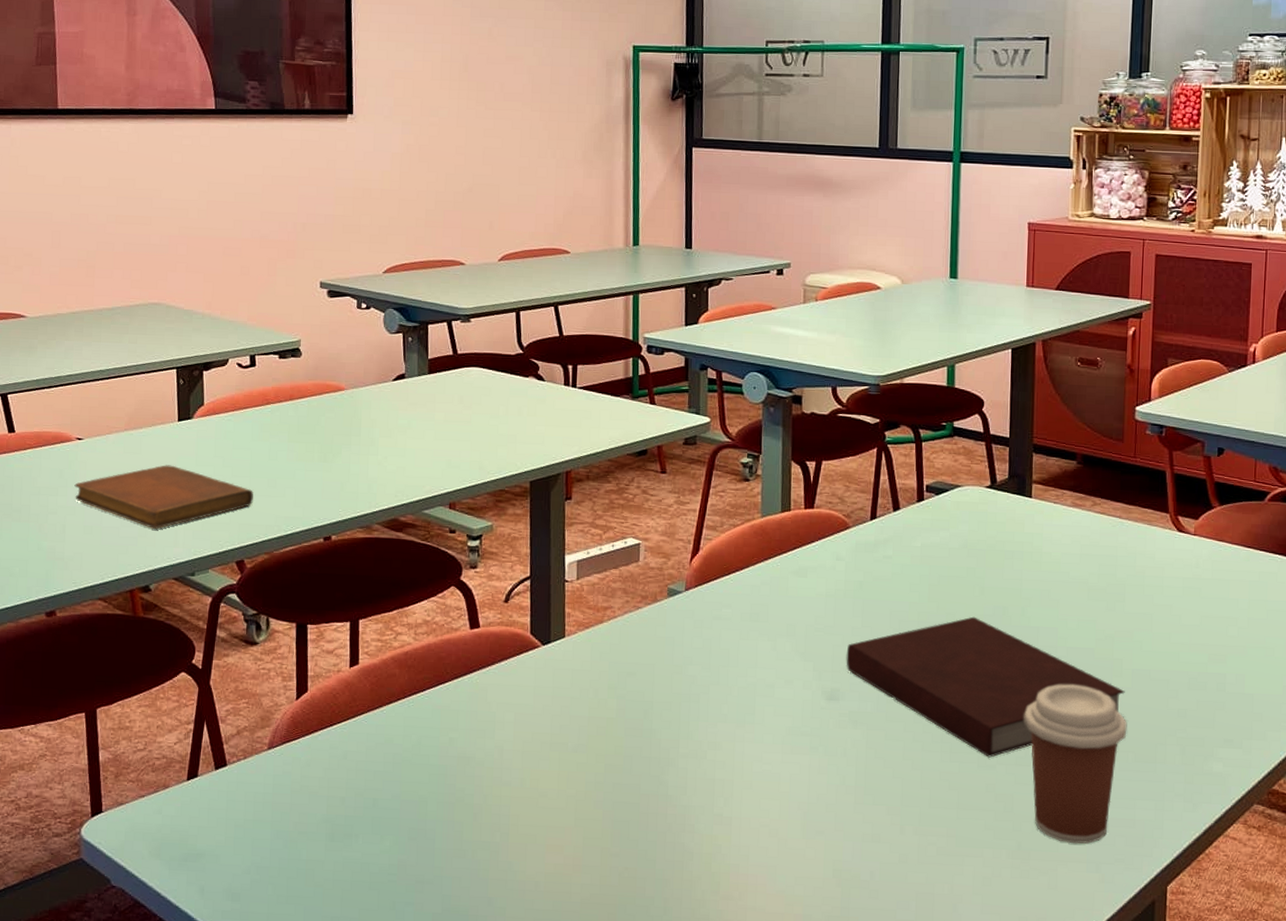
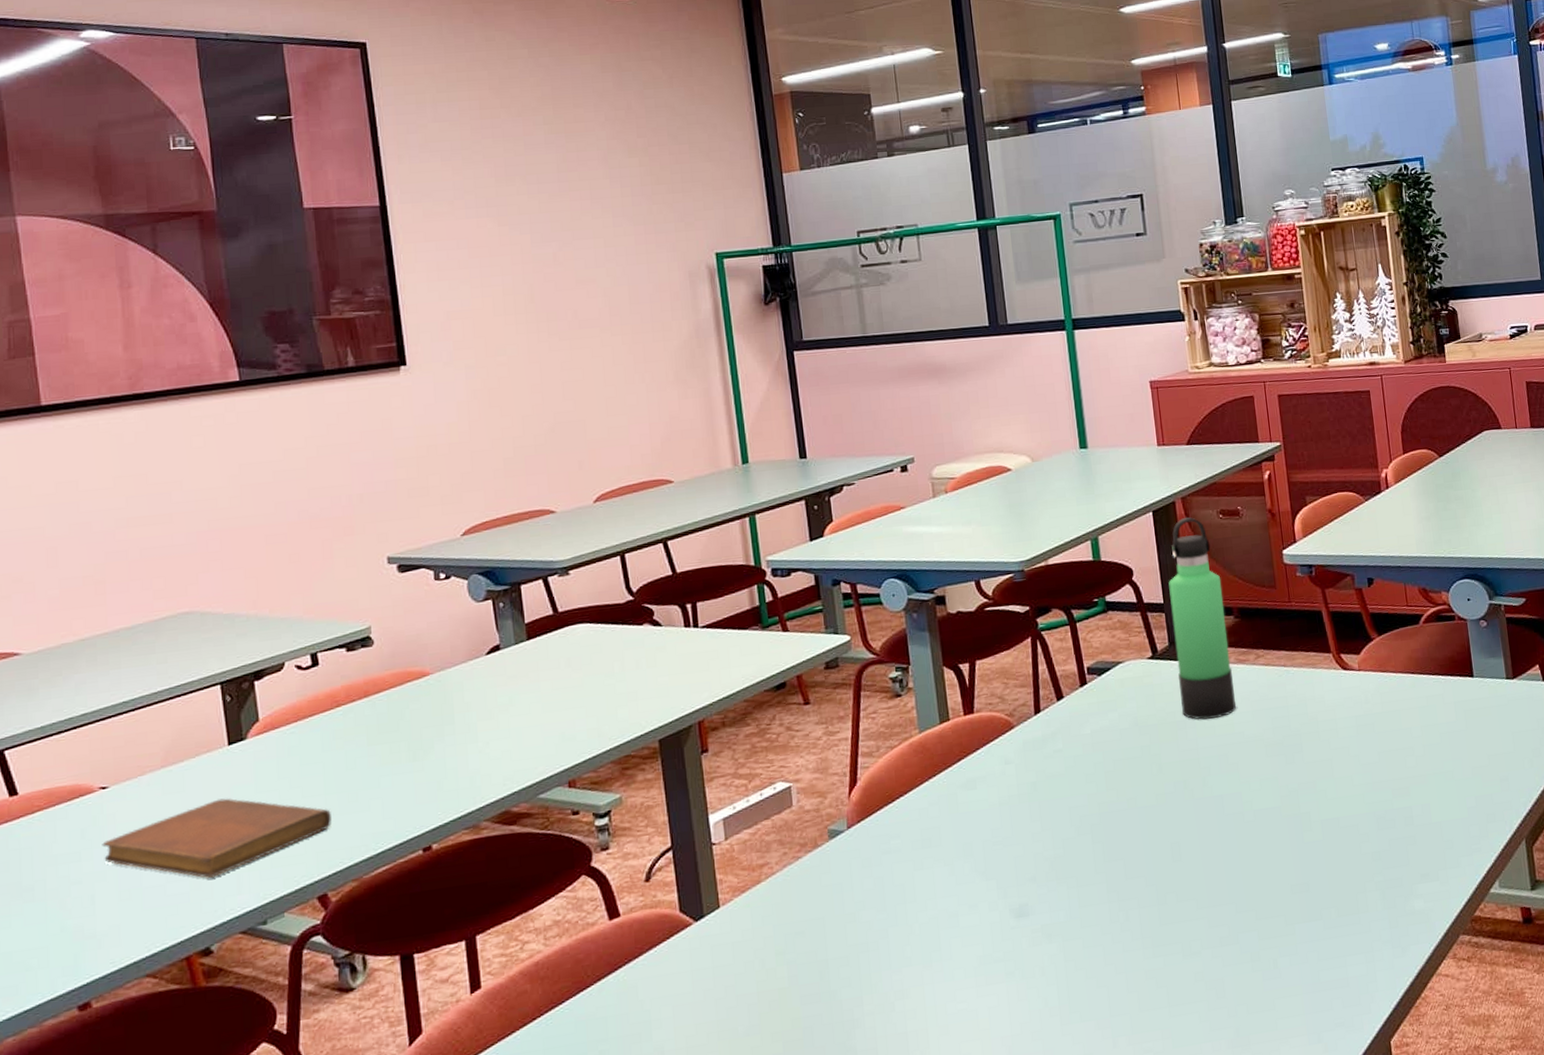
notebook: present [846,616,1125,758] -> none [1029,797,1321,944]
thermos bottle: none [1012,360,1070,555] -> present [1168,517,1236,720]
coffee cup: present [1024,684,1127,844] -> none [1221,847,1326,1018]

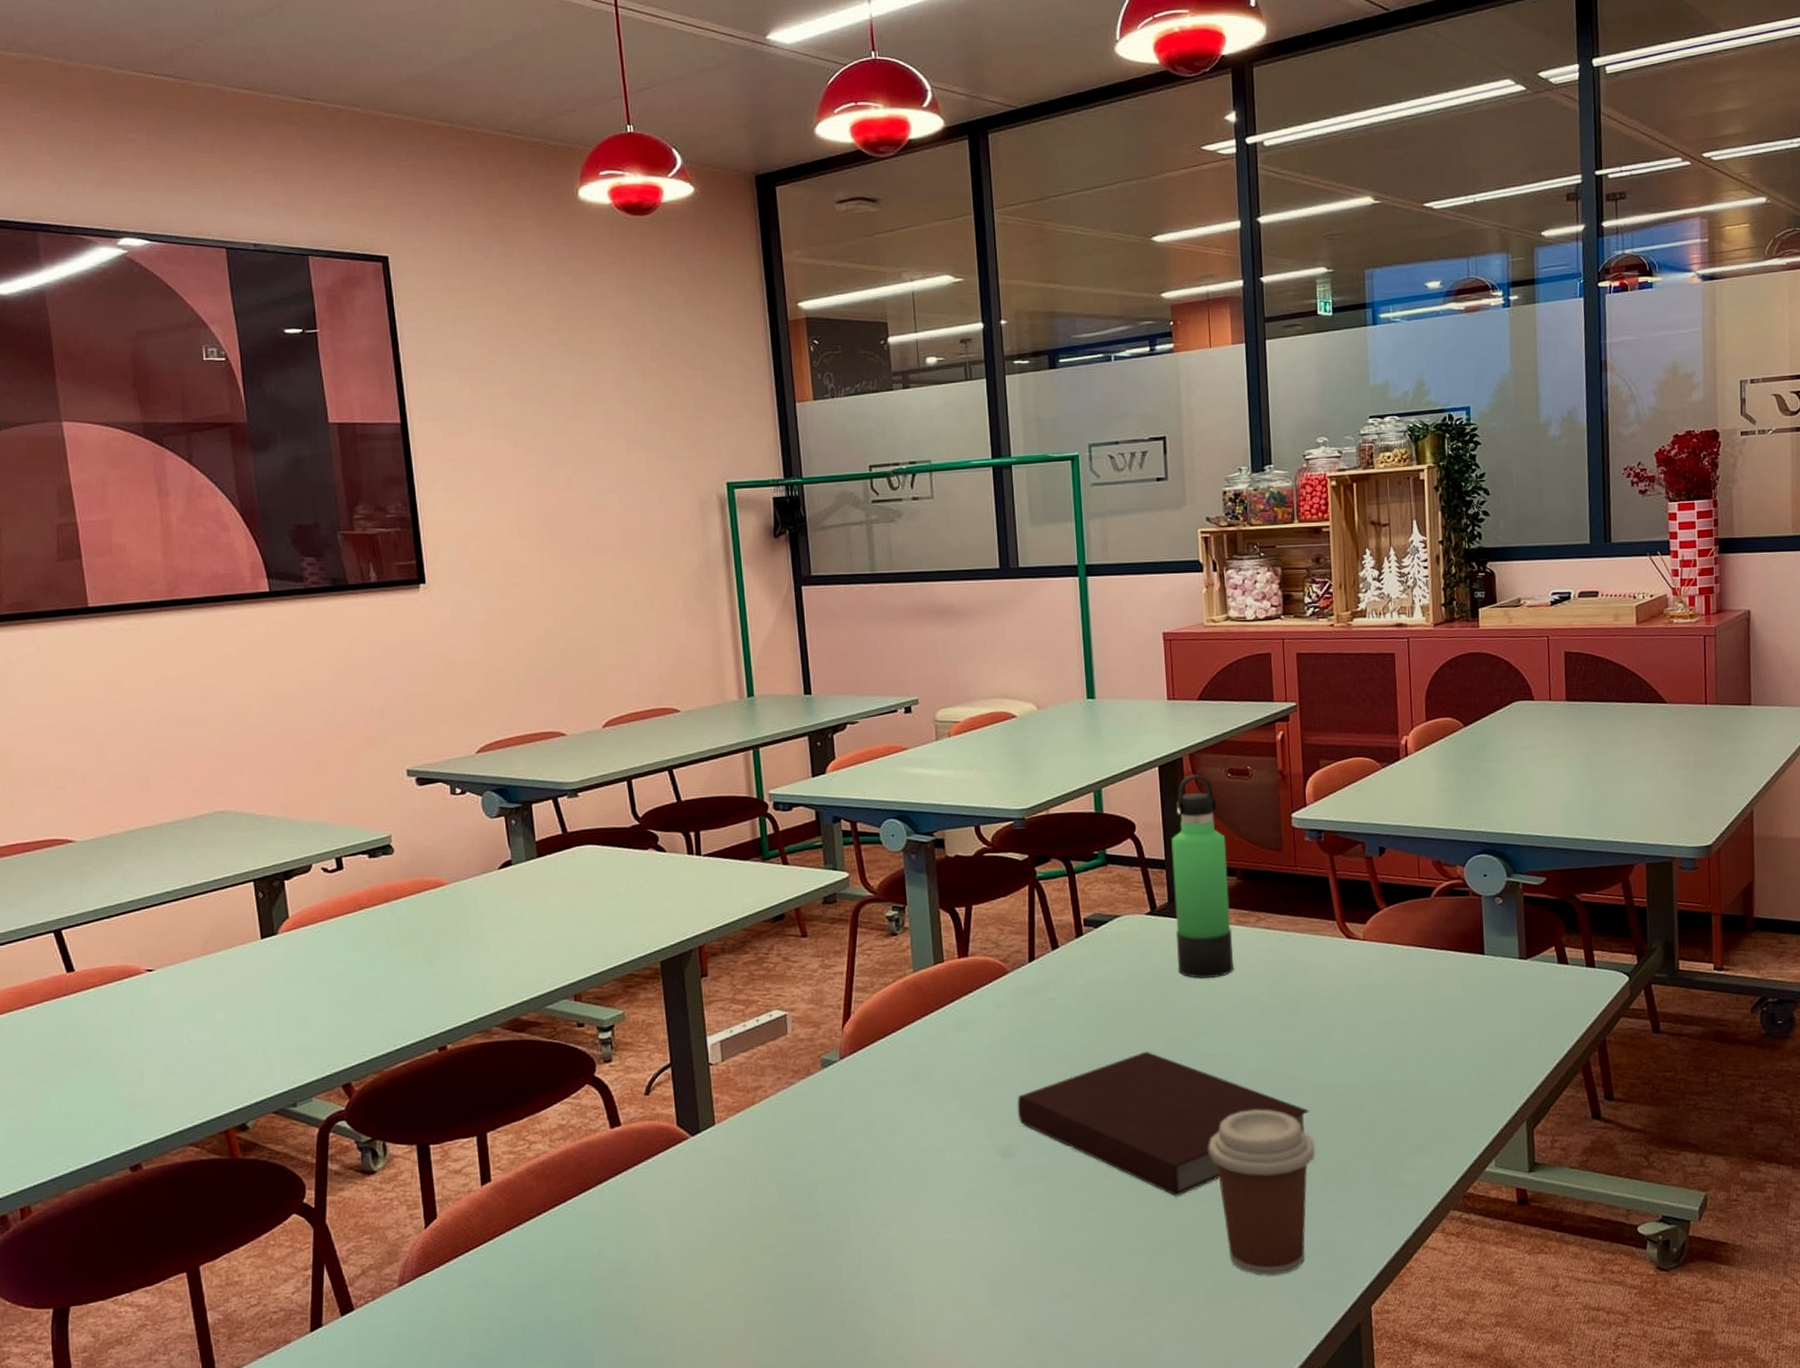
notebook: present [102,797,332,879] -> none [149,987,355,1061]
notebook: none [1029,797,1321,944] -> present [1017,1051,1311,1197]
coffee cup: none [1221,847,1326,1018] -> present [1208,1109,1315,1276]

